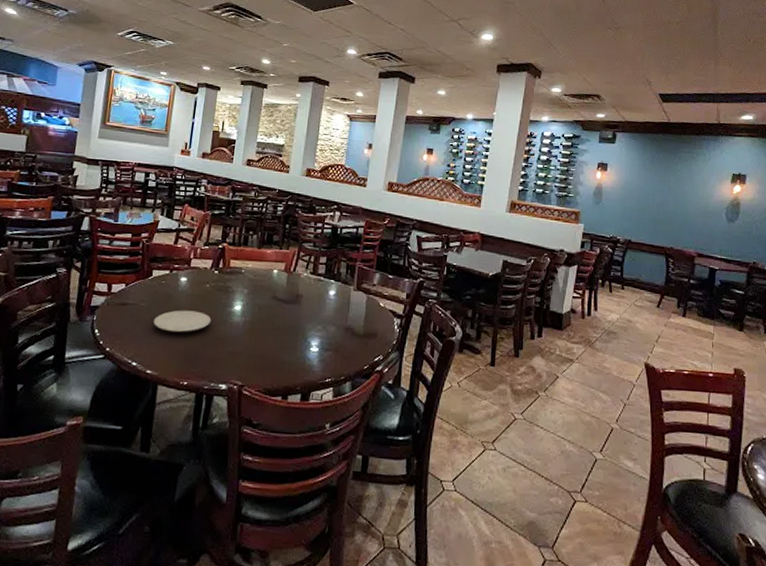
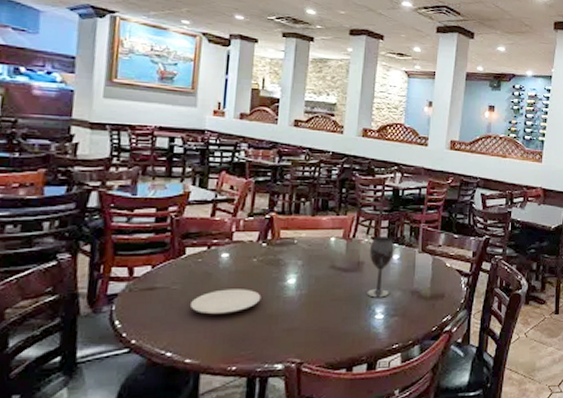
wine glass: none [303,272,331,331] -> present [366,237,394,298]

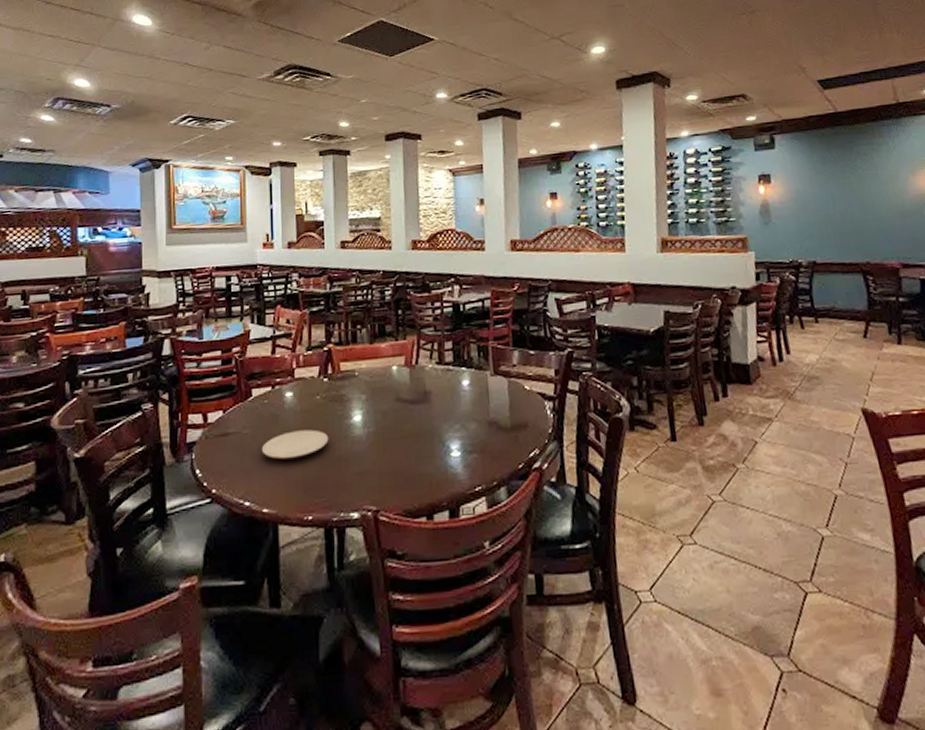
wine glass: present [366,237,394,298] -> none [435,360,463,432]

